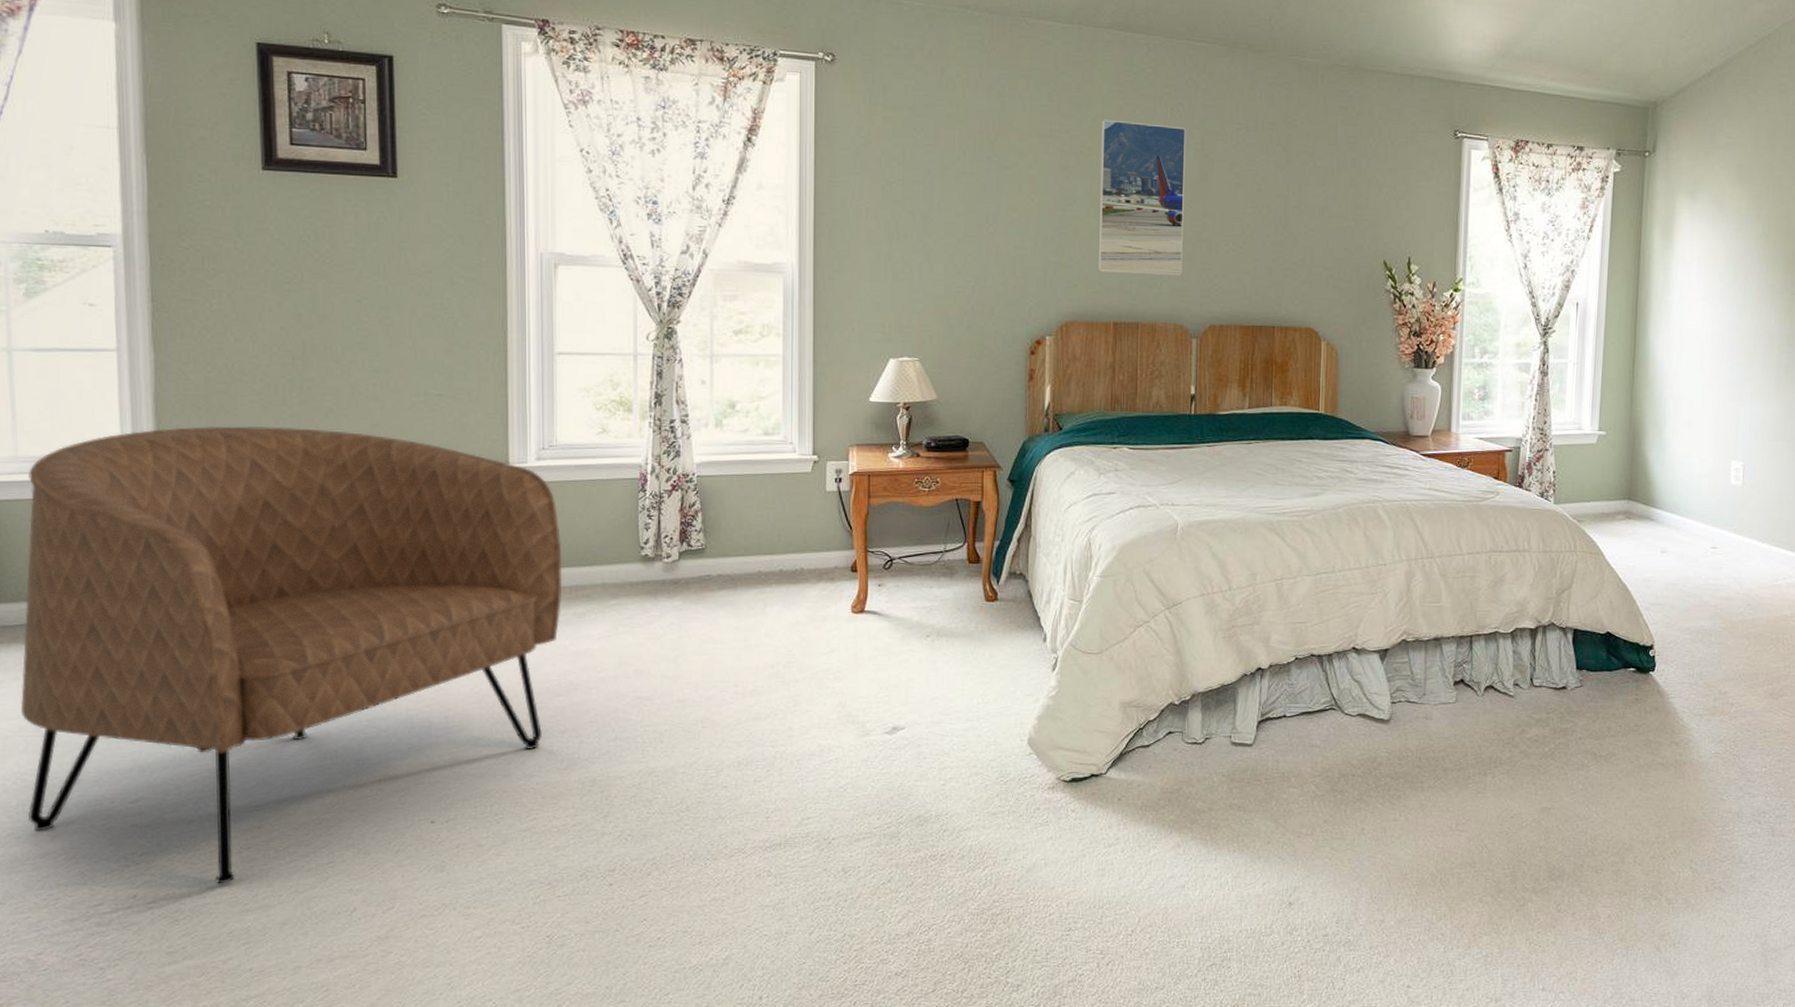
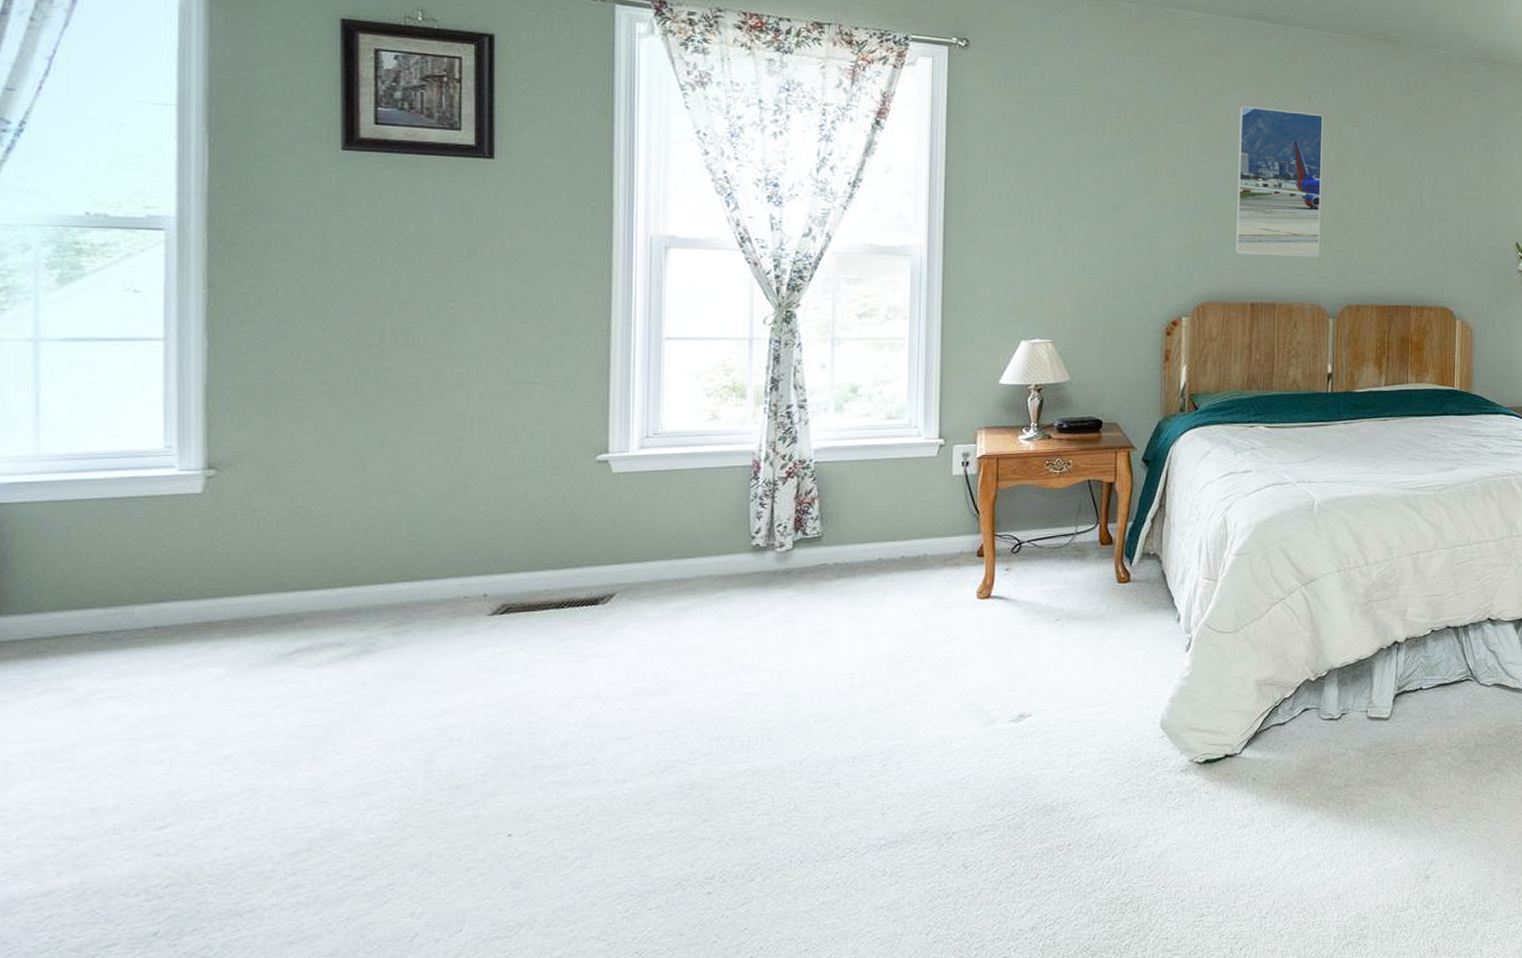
armchair: present [21,425,562,884] -> none [29,418,665,915]

